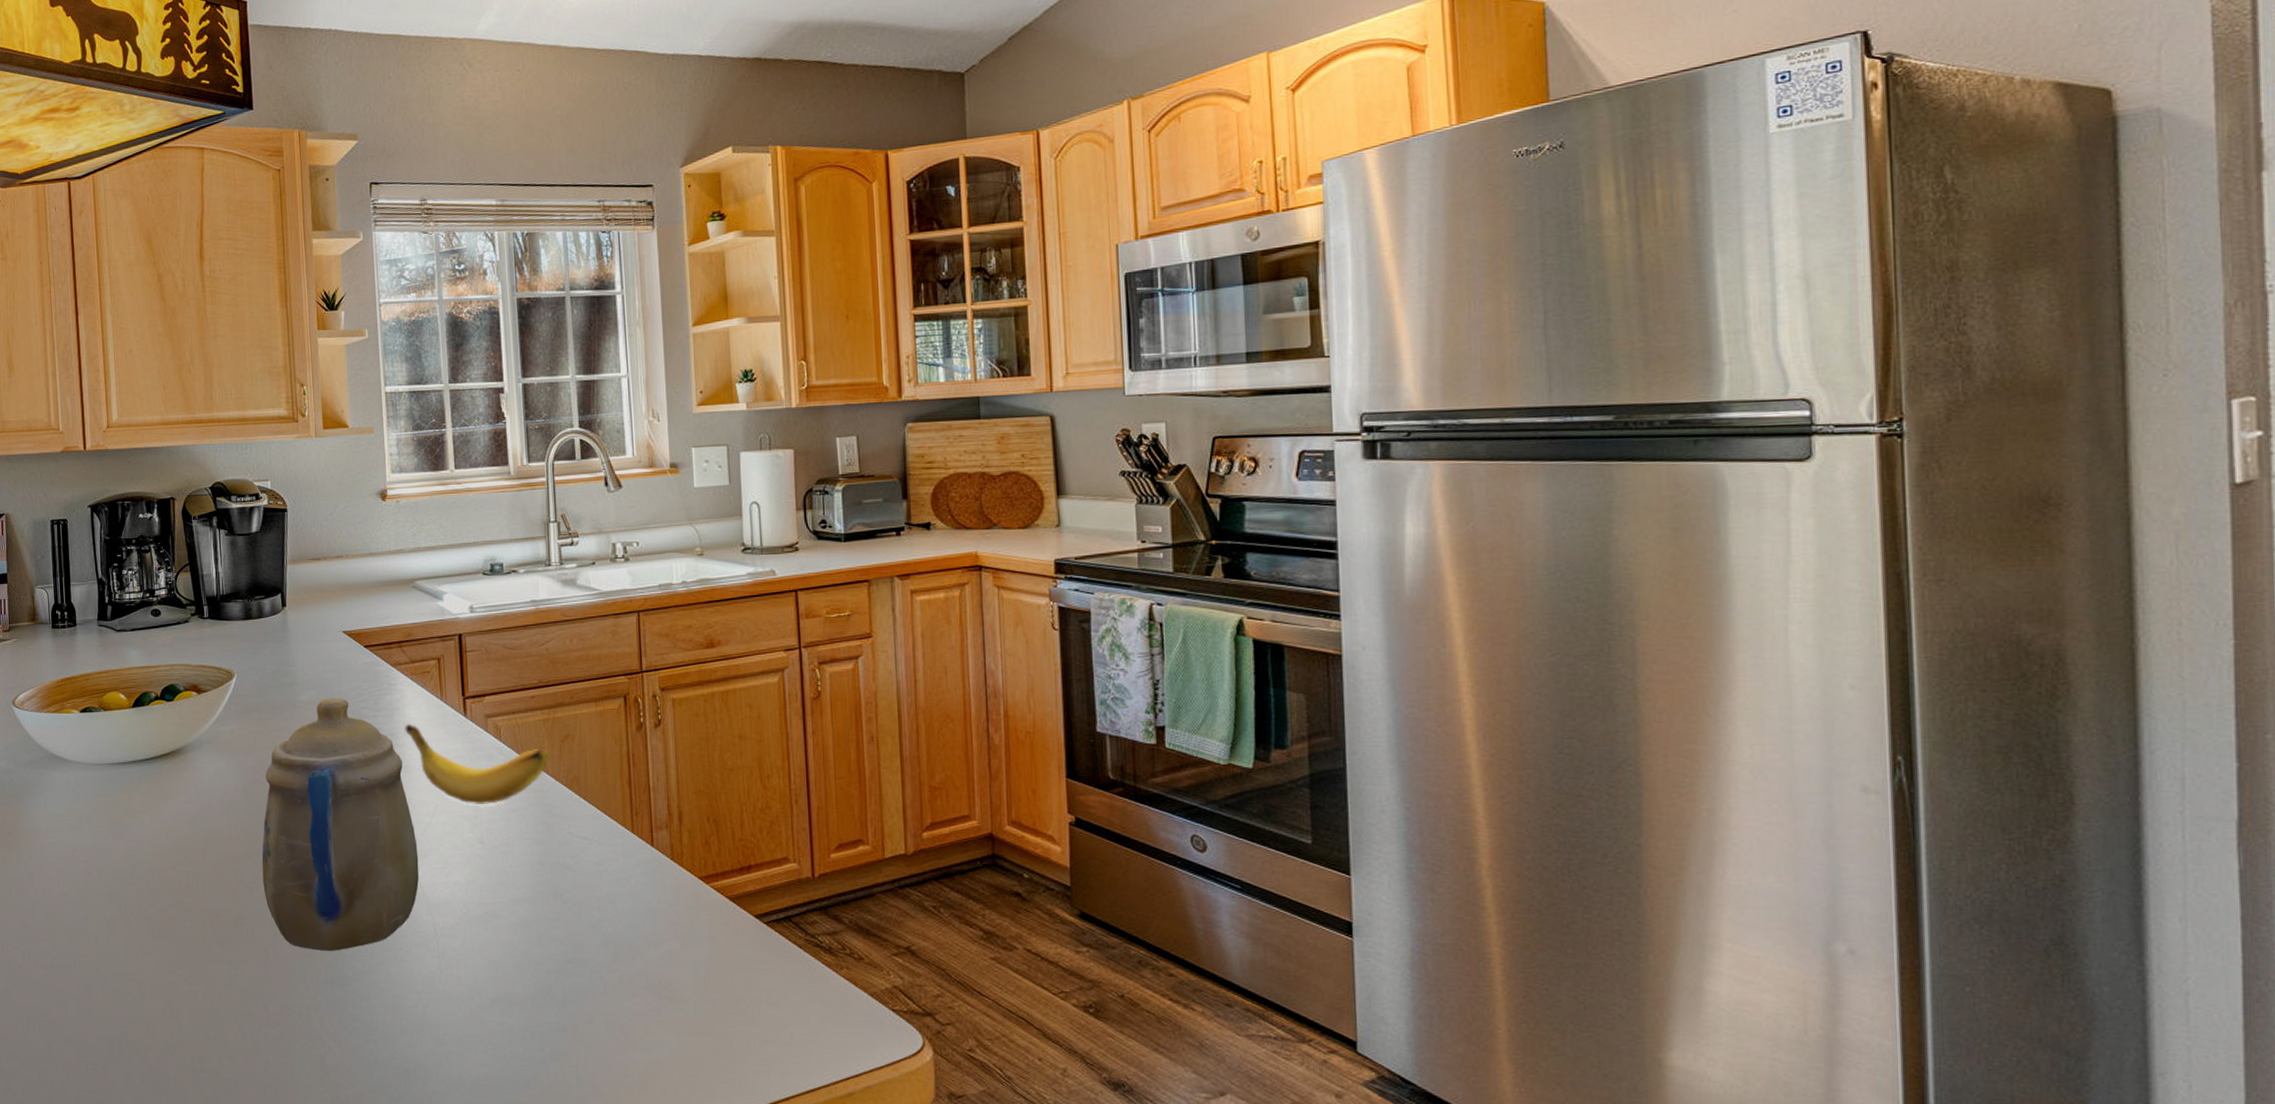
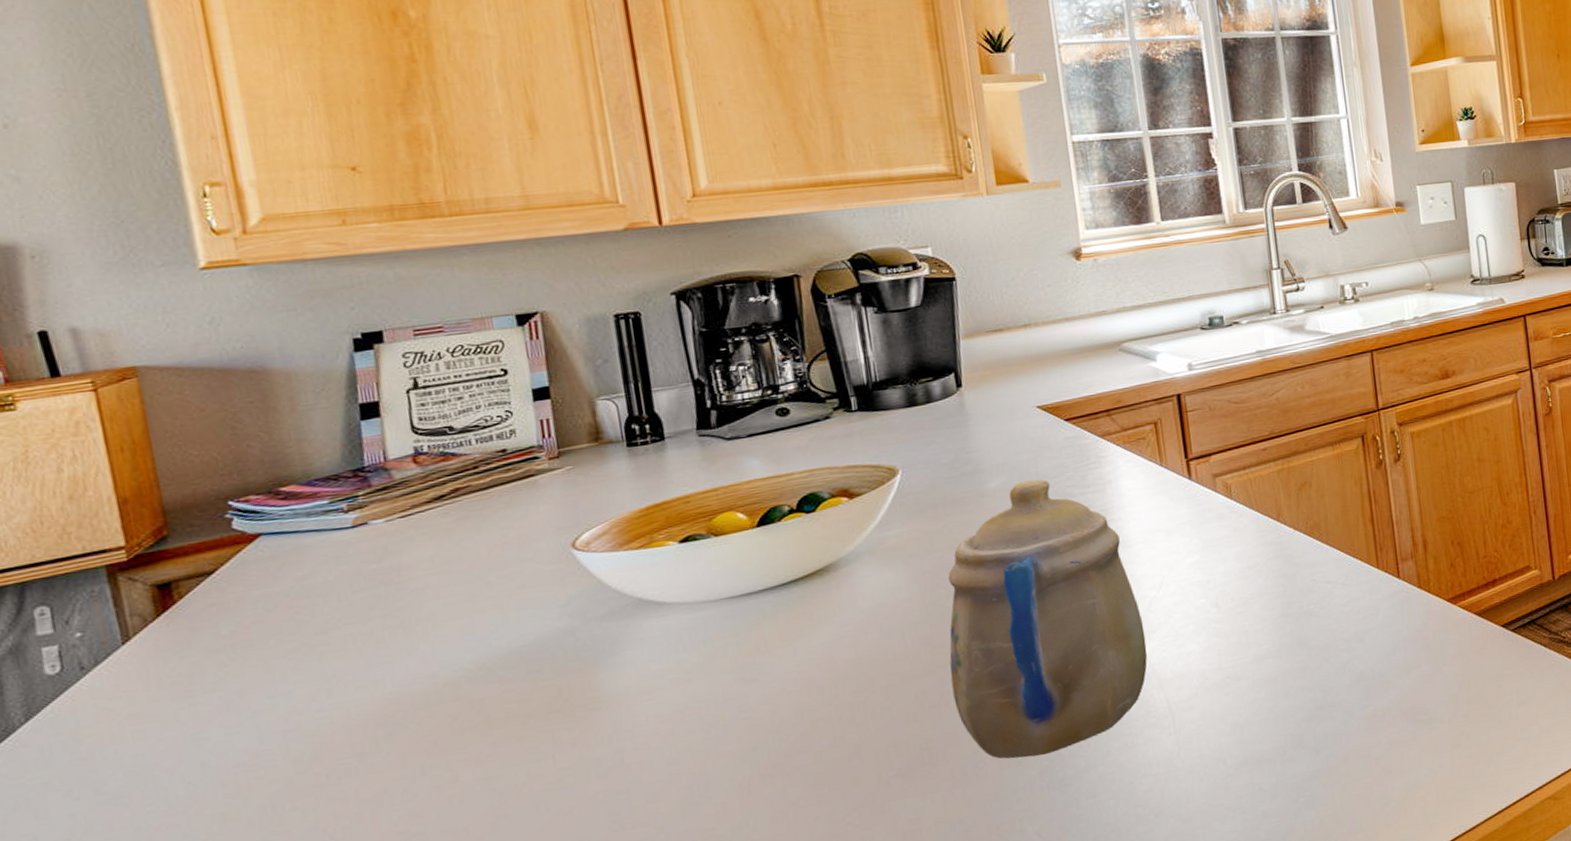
banana: present [404,723,549,804] -> none [1119,495,1286,570]

